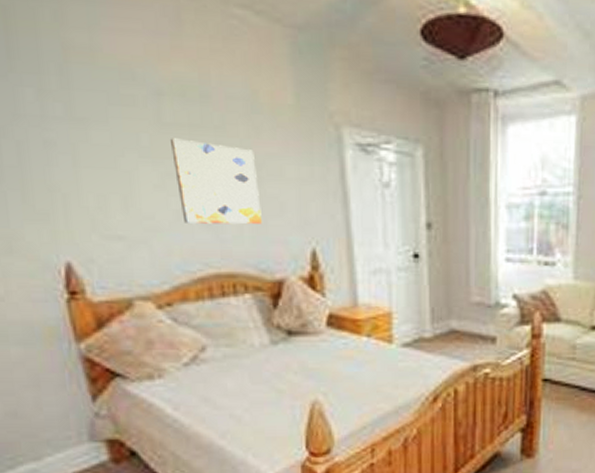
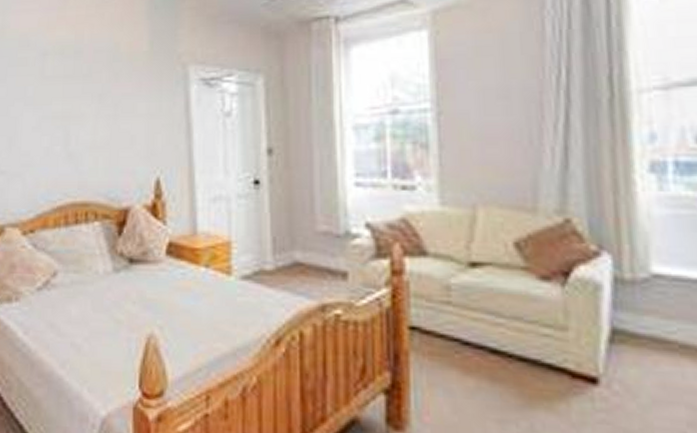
wall art: present [171,138,262,225] -> none [49,88,115,158]

